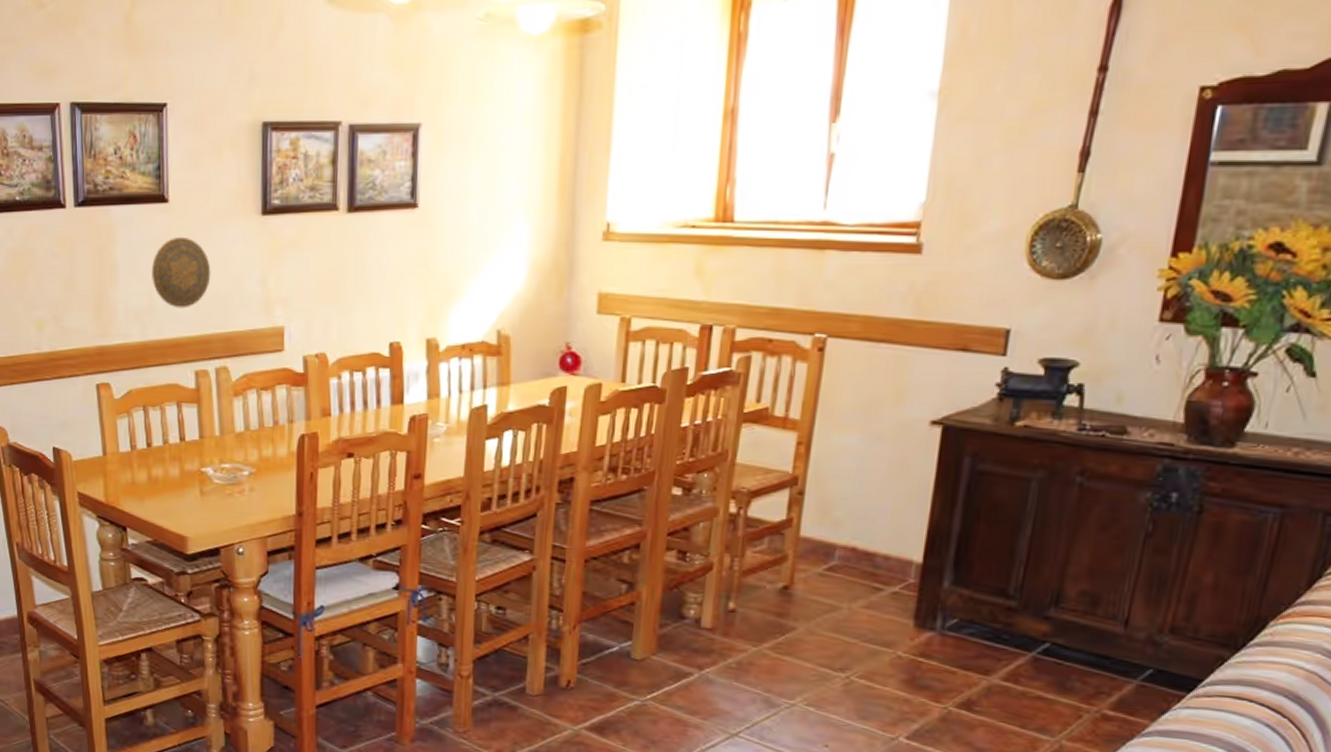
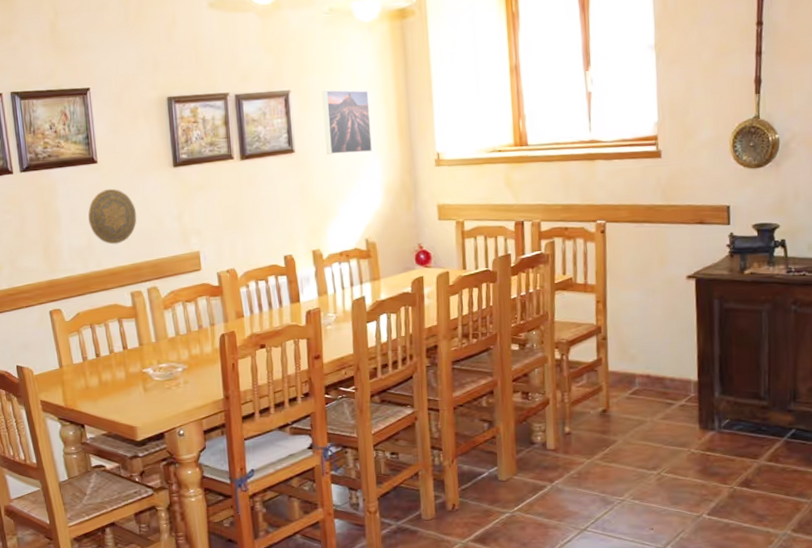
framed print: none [459,125,525,215] -> present [322,89,373,155]

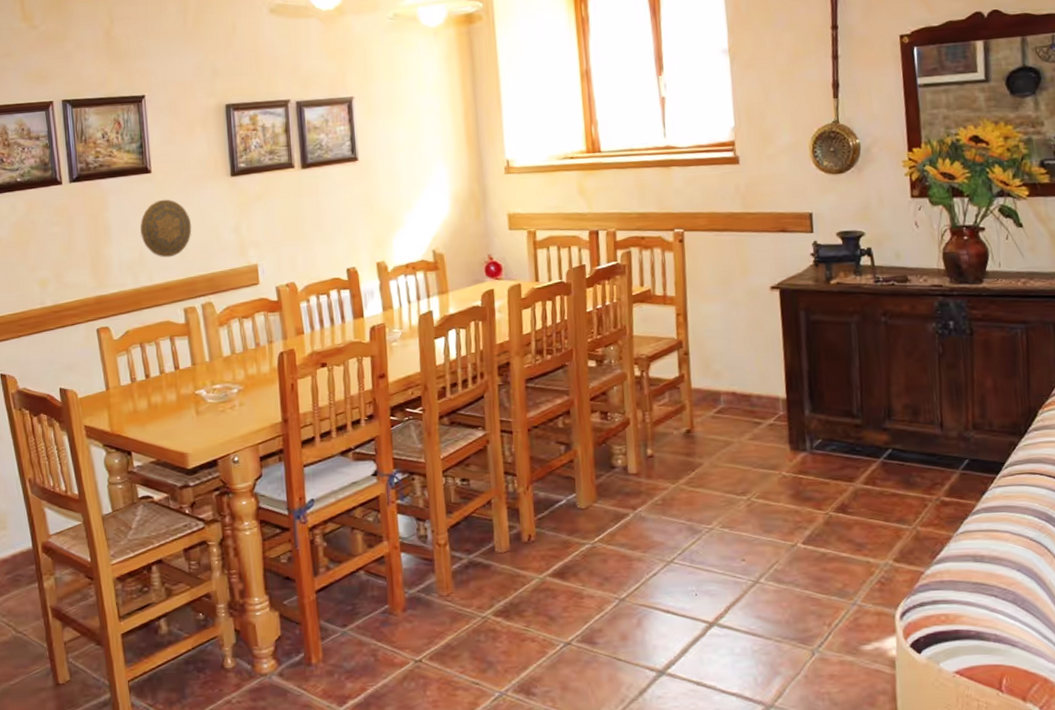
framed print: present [322,89,373,155] -> none [387,95,440,163]

